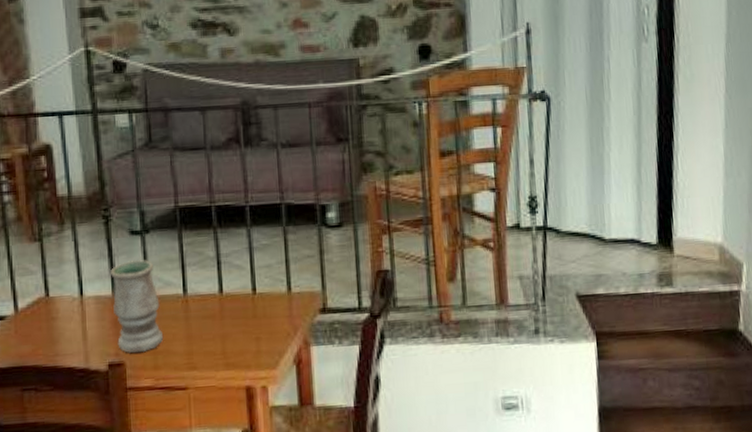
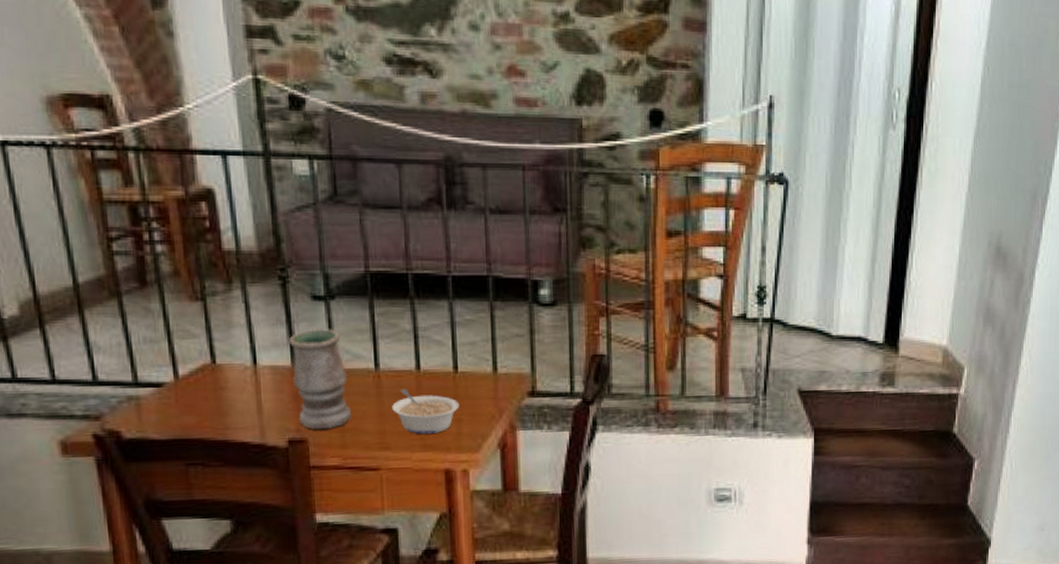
legume: none [198,311,258,354] -> present [392,389,460,435]

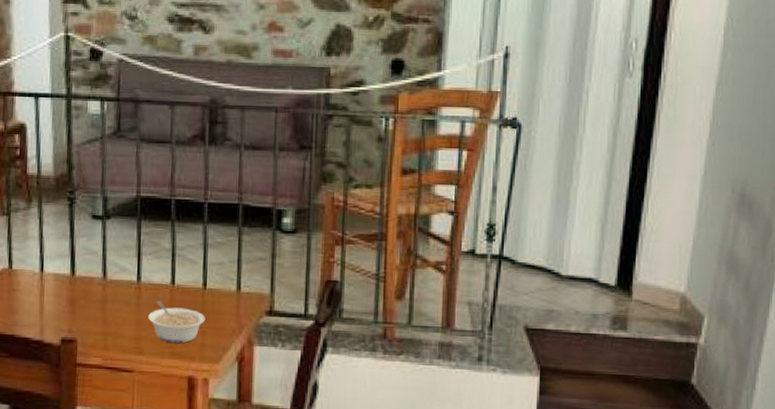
vase: present [289,328,352,430] -> none [70,243,115,333]

